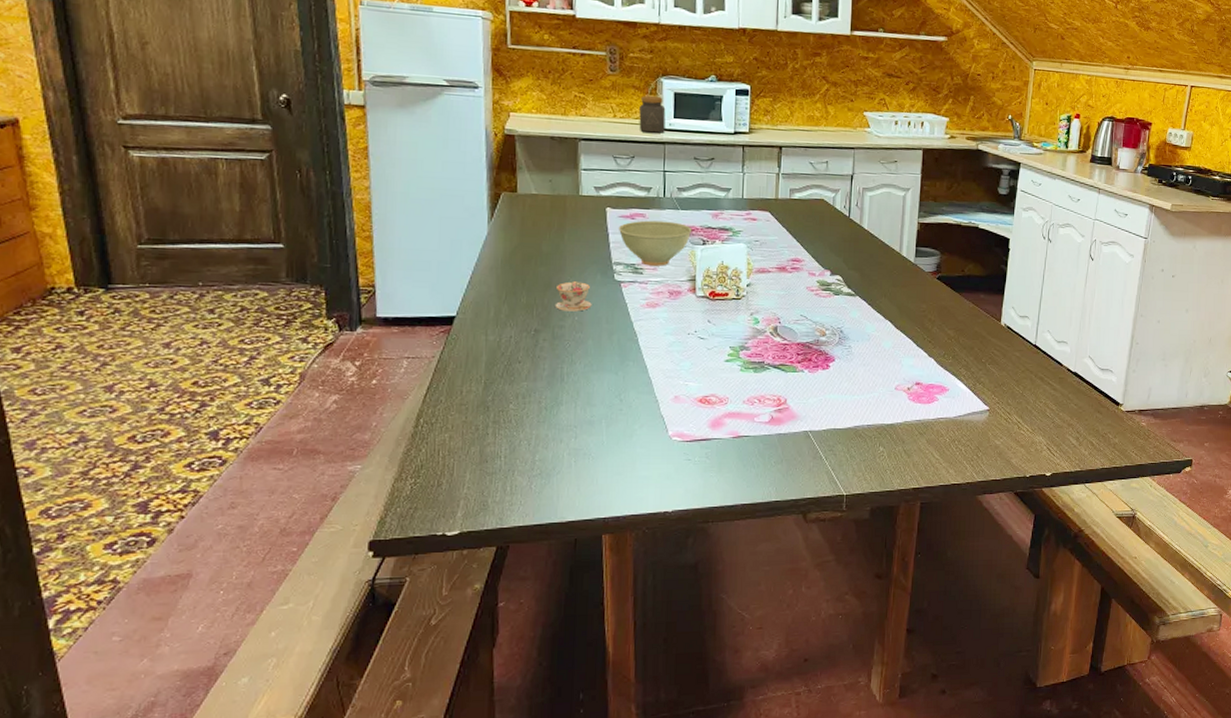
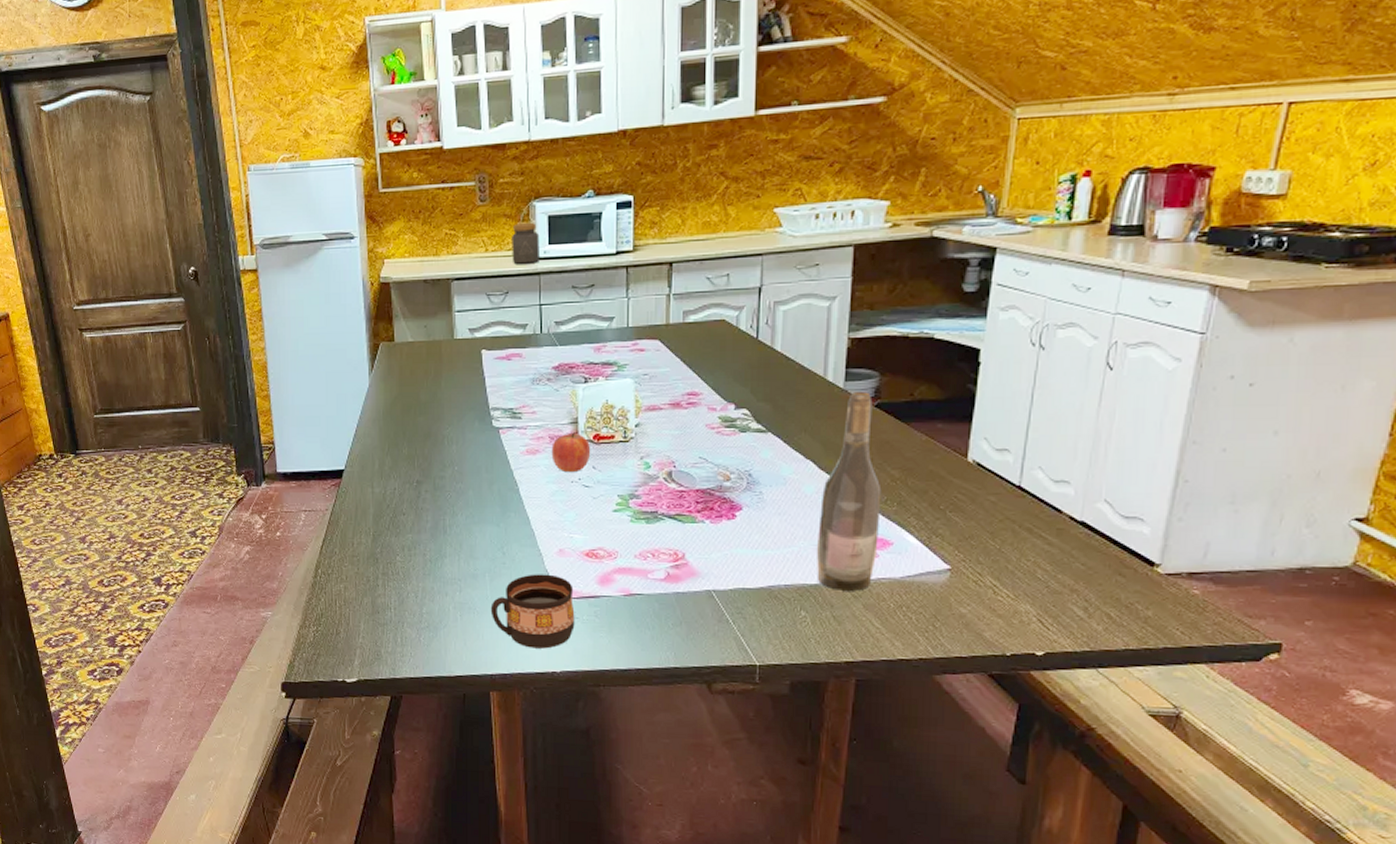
teacup: present [555,280,592,312] -> none [435,429,471,461]
cup: none [605,419,688,490] -> present [490,574,575,649]
bowl: present [618,220,692,266] -> none [494,360,573,409]
fruit: none [670,289,707,326] -> present [551,432,591,473]
wine bottle: none [892,266,941,429] -> present [816,392,882,591]

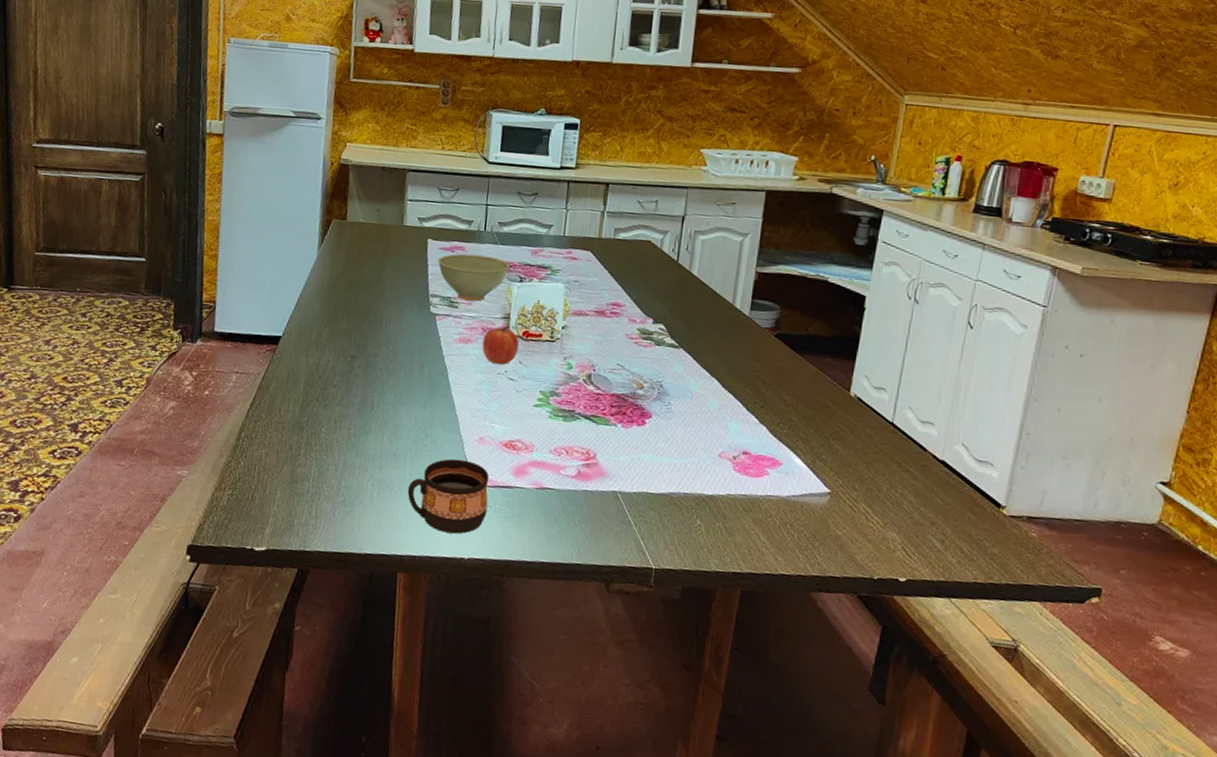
bowl: none [494,360,573,409] -> present [437,253,510,302]
jar: present [512,222,540,264] -> none [465,128,493,166]
wine bottle: present [816,392,882,591] -> none [713,321,776,505]

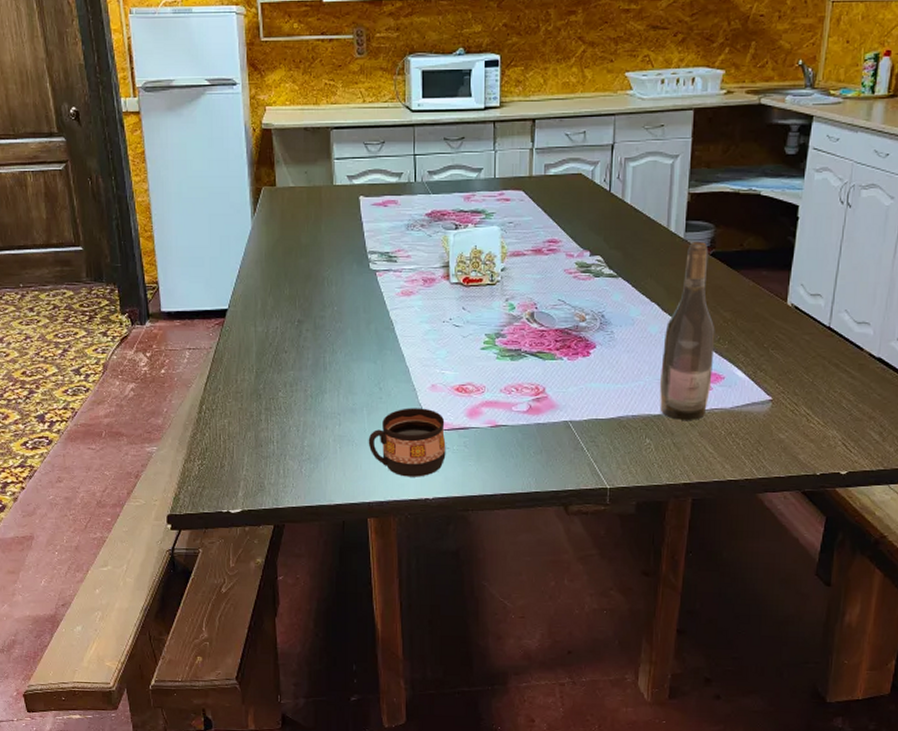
bowl: present [437,253,510,302] -> none [371,207,444,253]
fruit: present [482,327,520,365] -> none [425,275,461,313]
wine bottle: none [713,321,776,505] -> present [659,242,715,420]

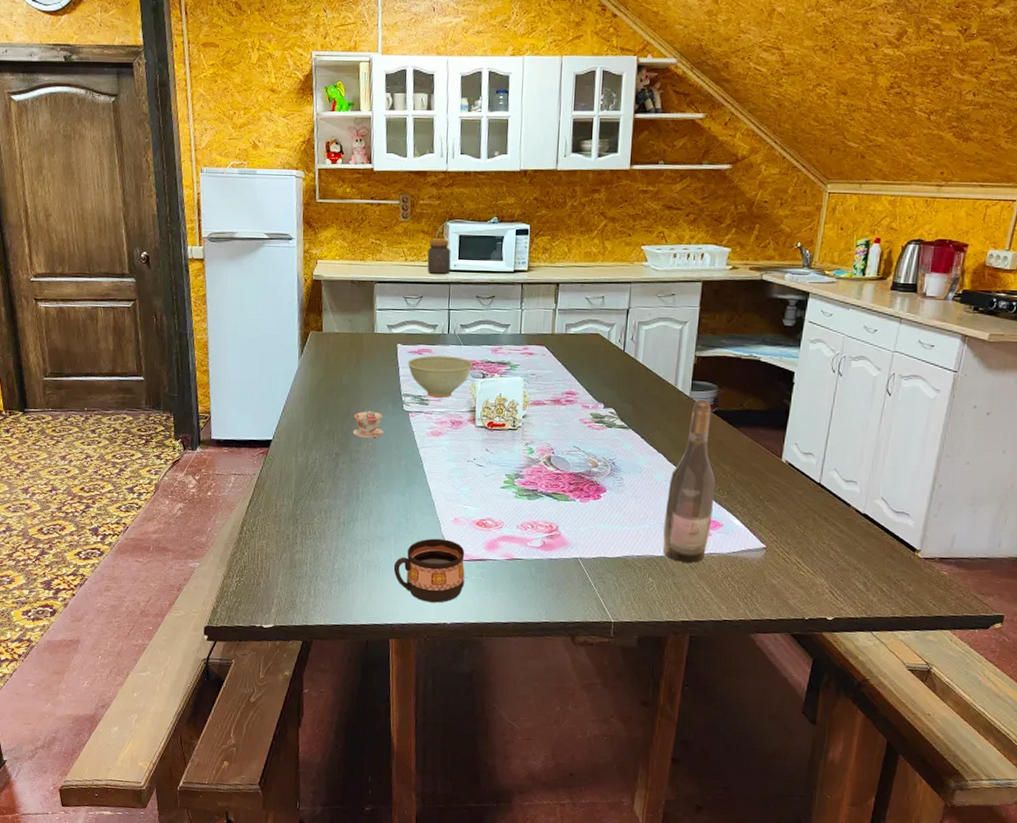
teacup: none [315,271,350,302] -> present [352,410,384,438]
bowl: none [371,207,444,253] -> present [407,355,473,398]
jar: none [388,76,414,115] -> present [427,239,451,274]

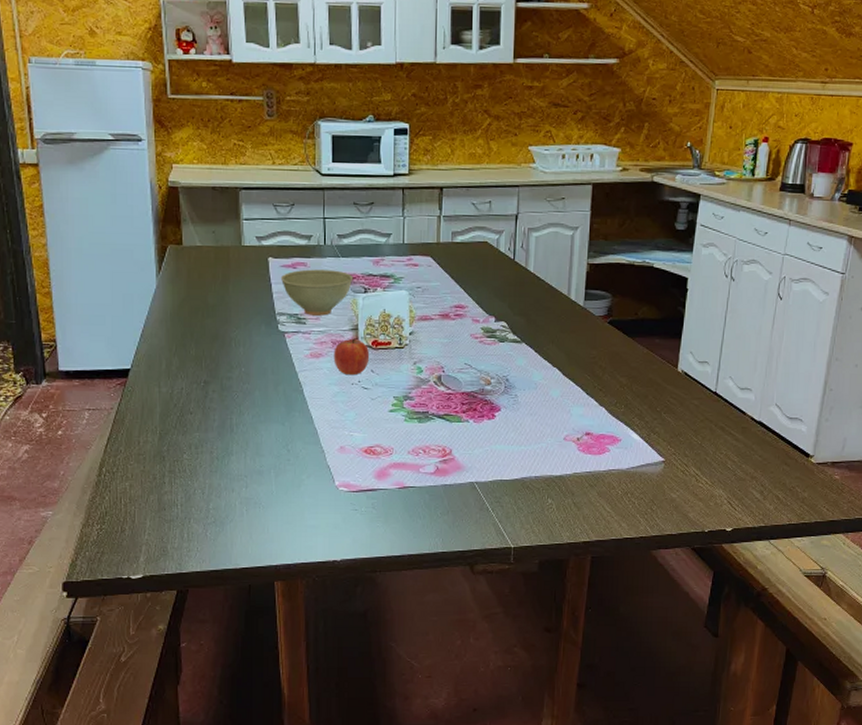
teacup: present [352,410,384,438] -> none [222,332,258,363]
cup: present [393,538,465,603] -> none [275,469,354,539]
jar: present [427,239,451,274] -> none [298,139,324,179]
fruit: none [452,419,485,454] -> present [333,338,370,376]
wine bottle: present [662,400,716,563] -> none [560,310,613,481]

